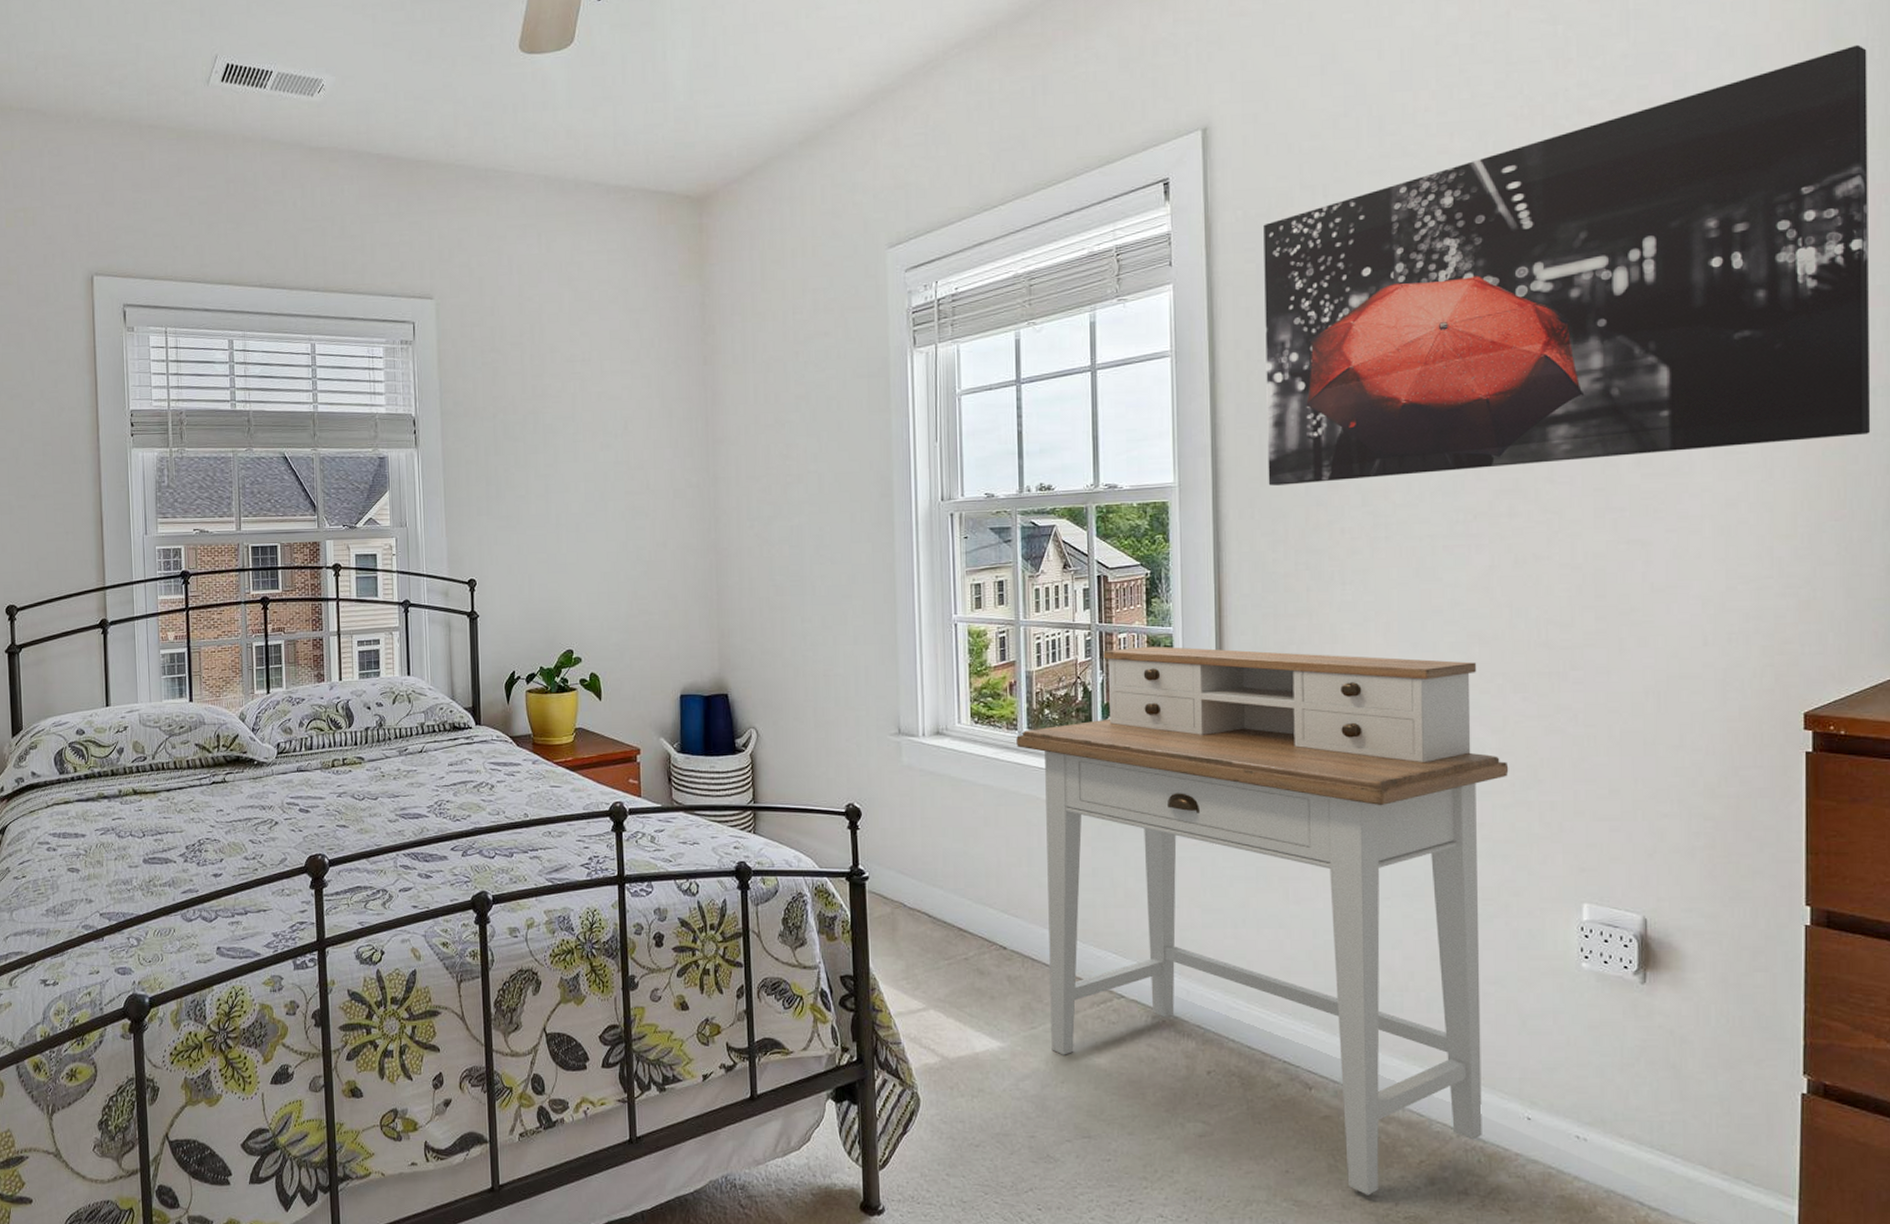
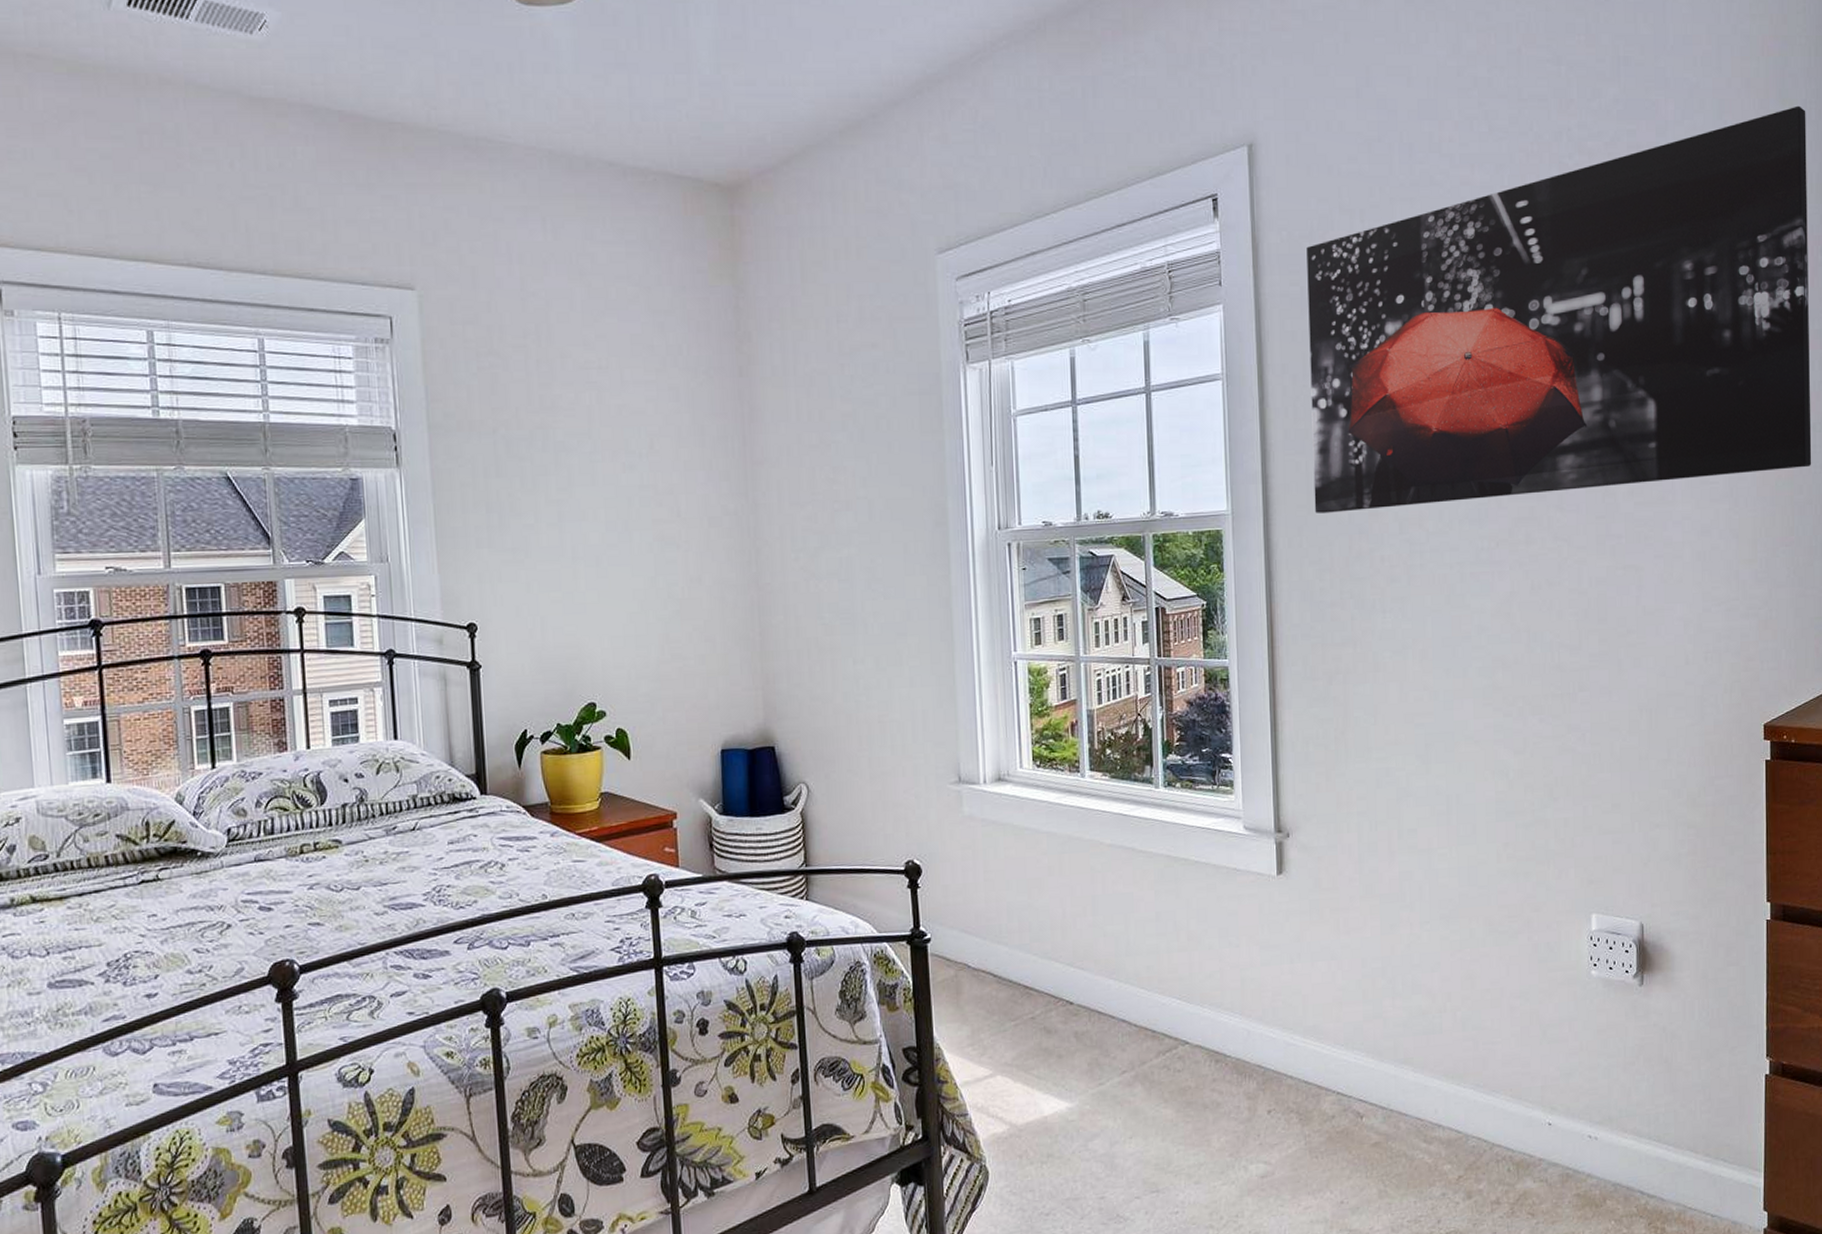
desk: present [1016,646,1509,1195] -> none [1079,679,1529,1216]

